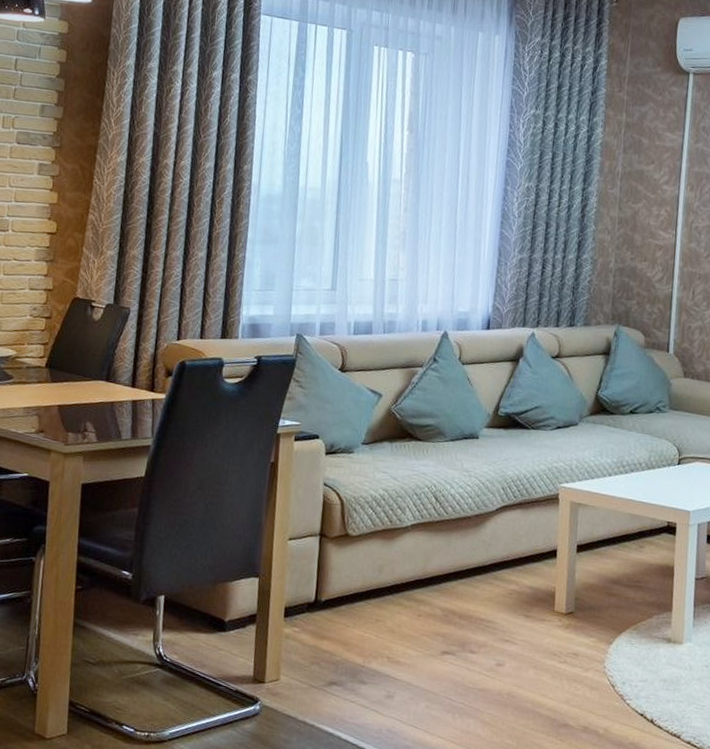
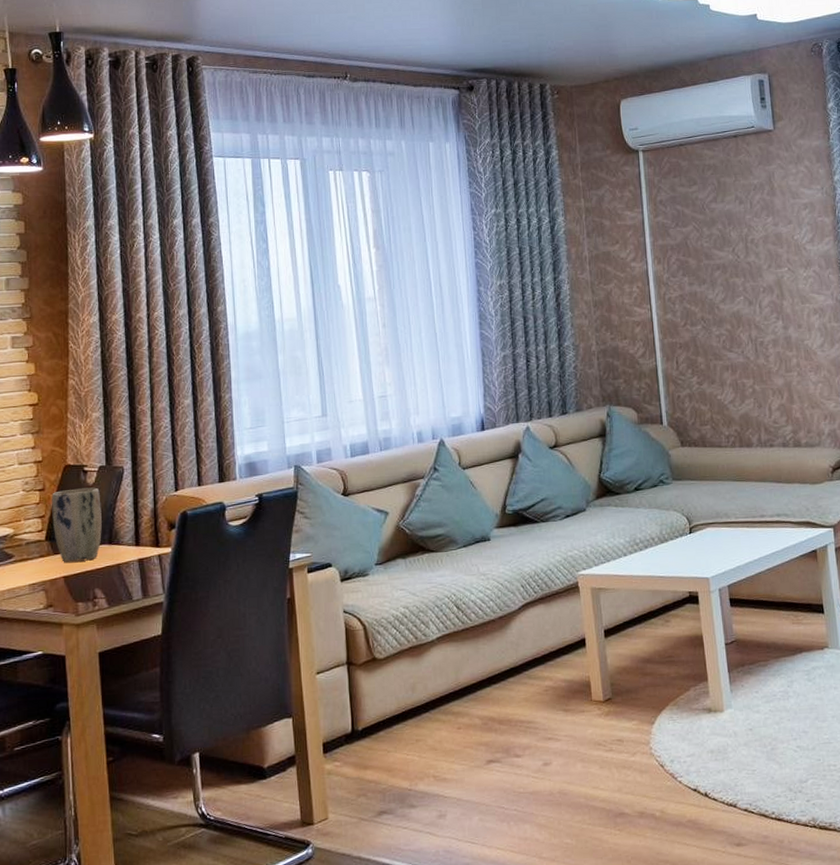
plant pot: none [54,321,104,394] -> present [52,487,102,563]

